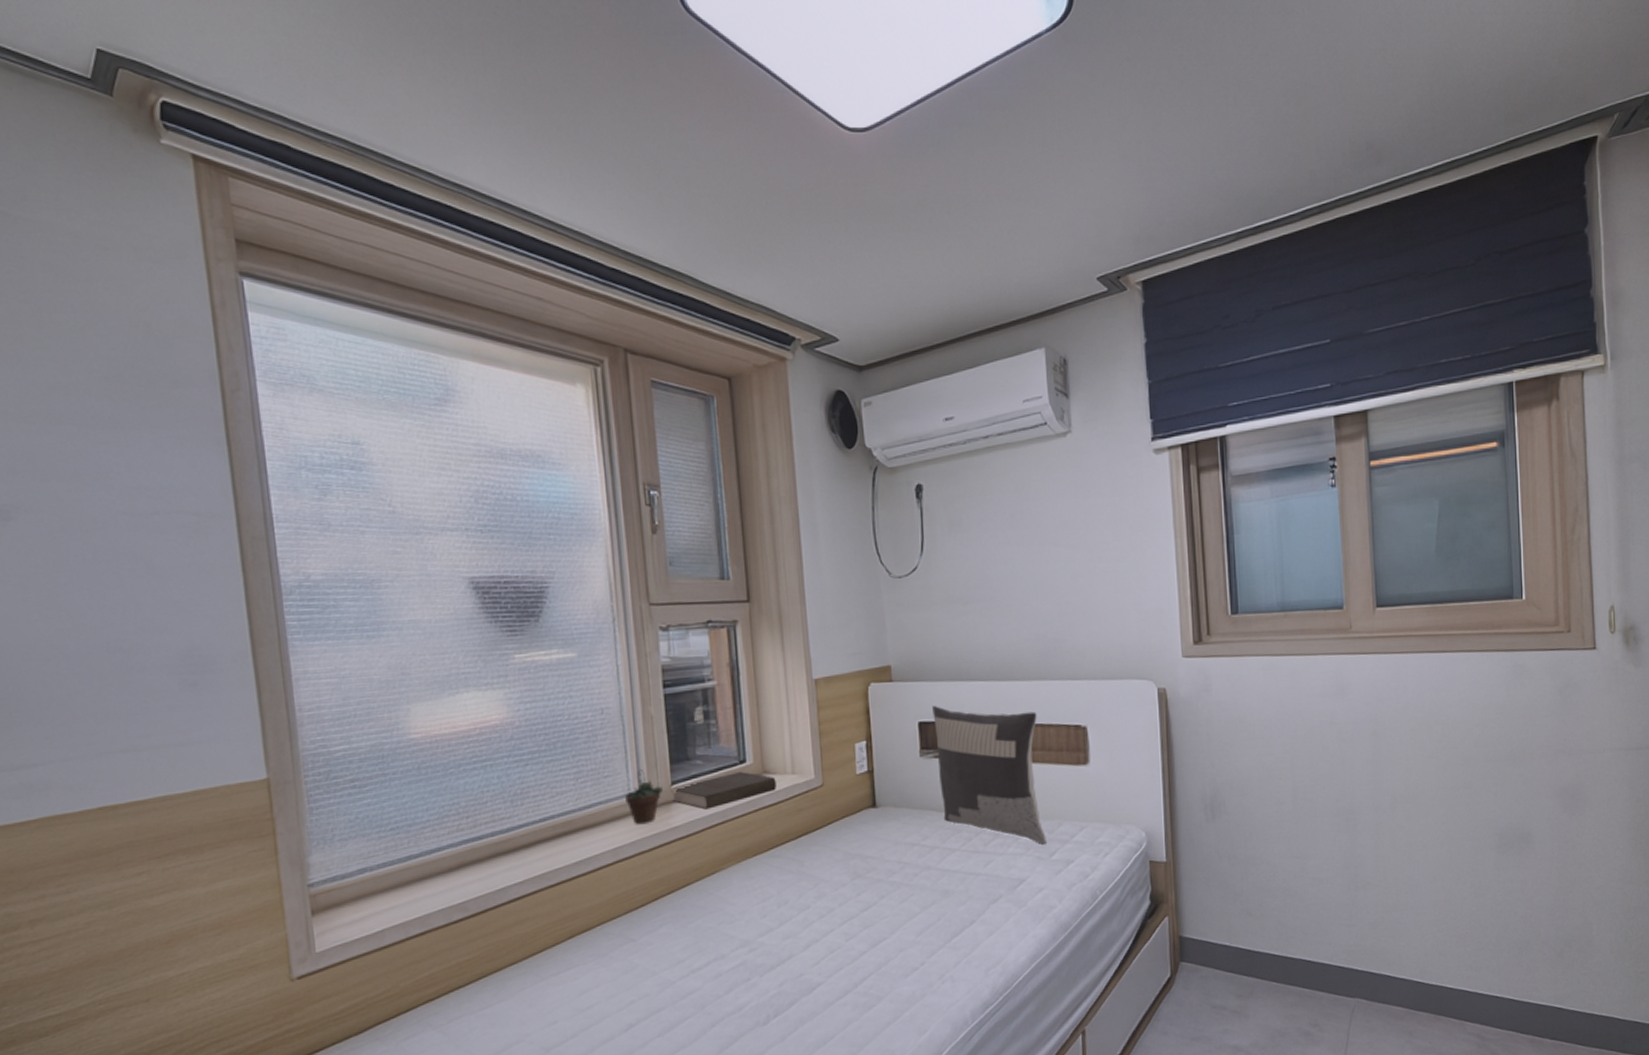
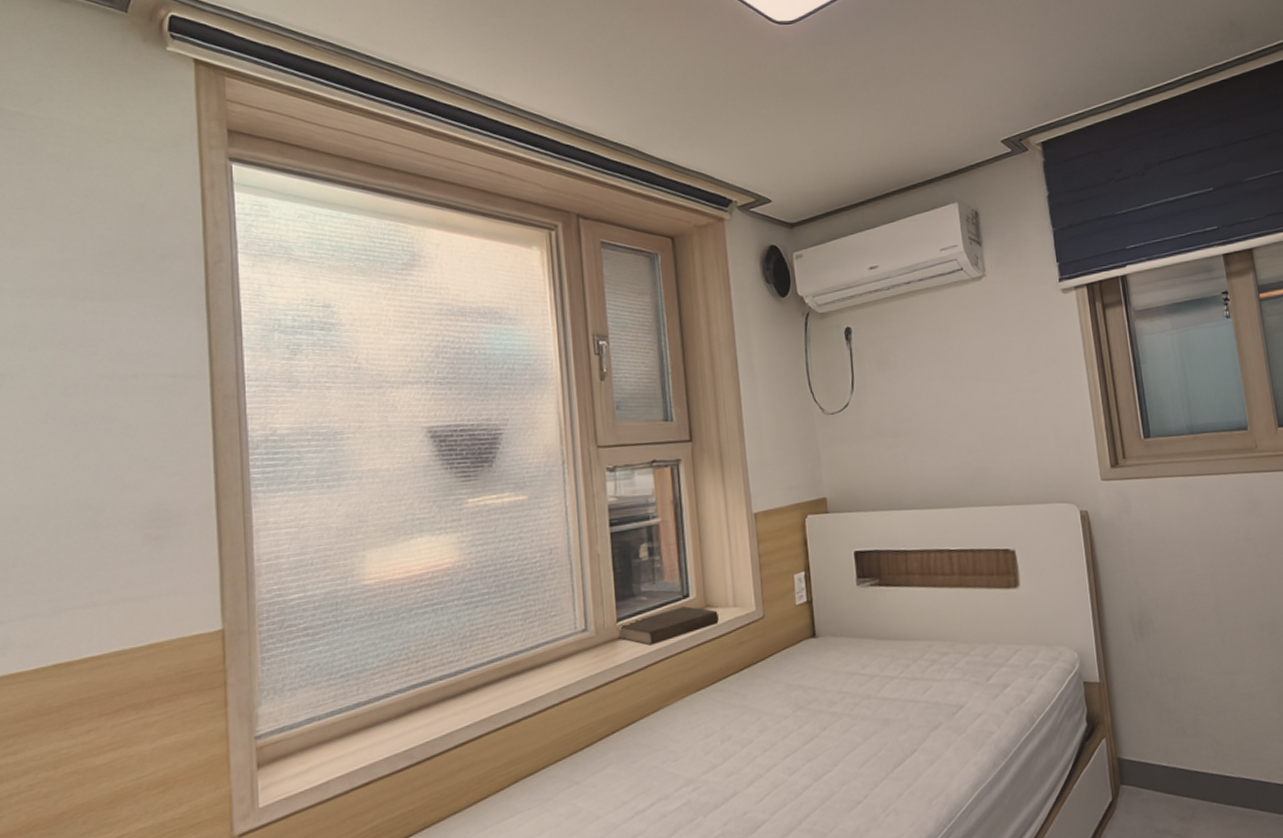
succulent plant: present [625,768,663,825] -> none [572,606,608,664]
pillow: present [932,706,1047,844] -> none [867,535,983,669]

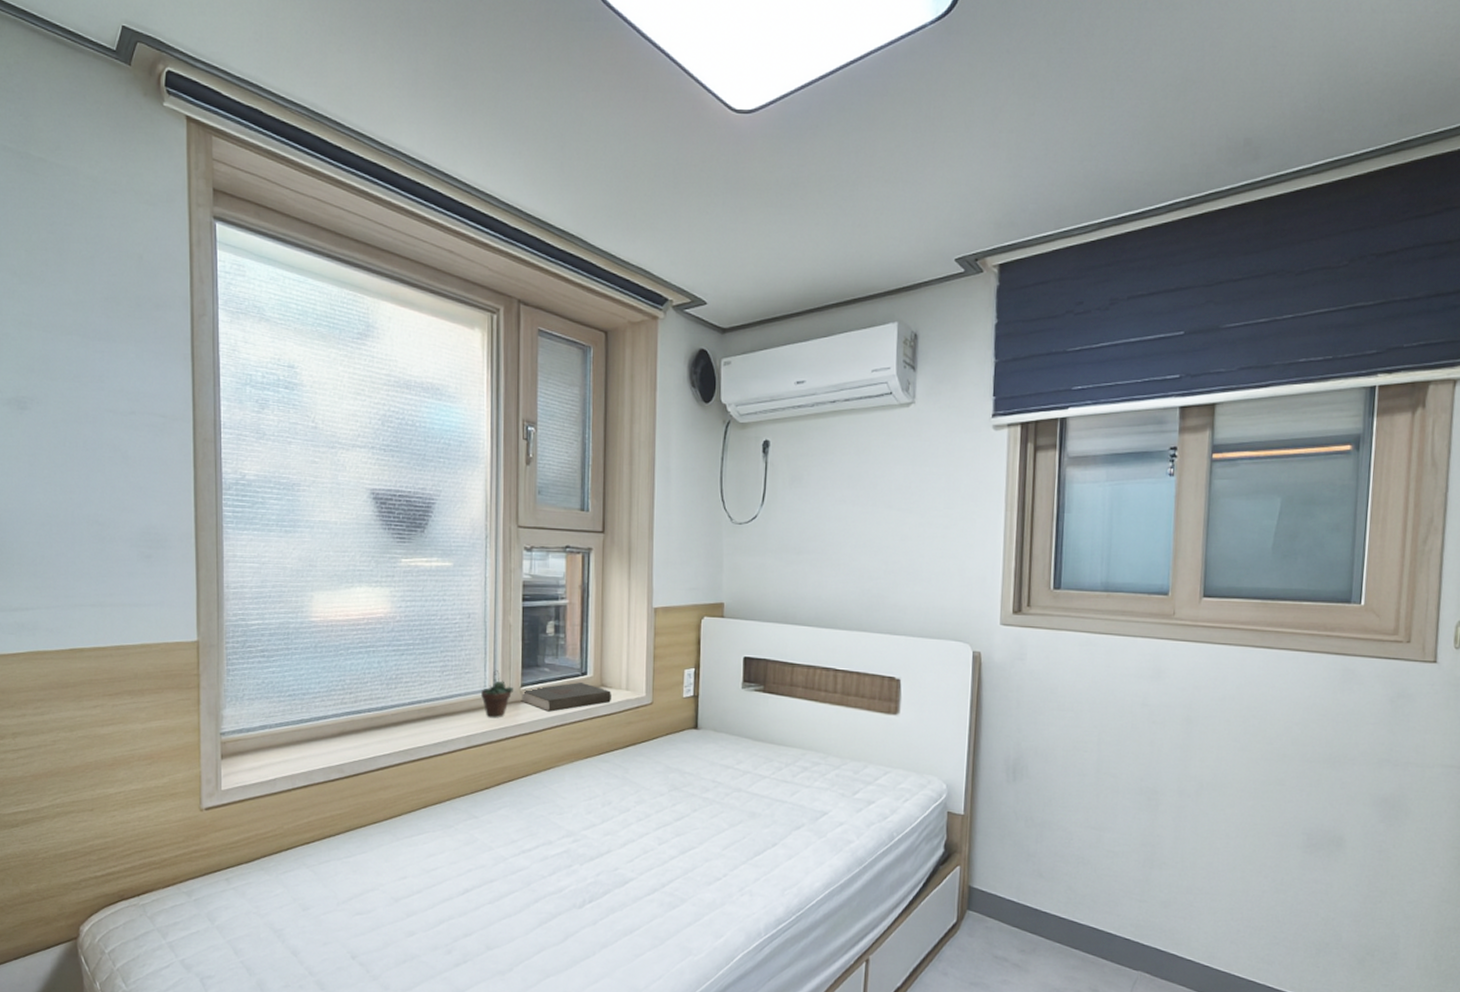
succulent plant: none [572,606,608,664] -> present [481,669,513,719]

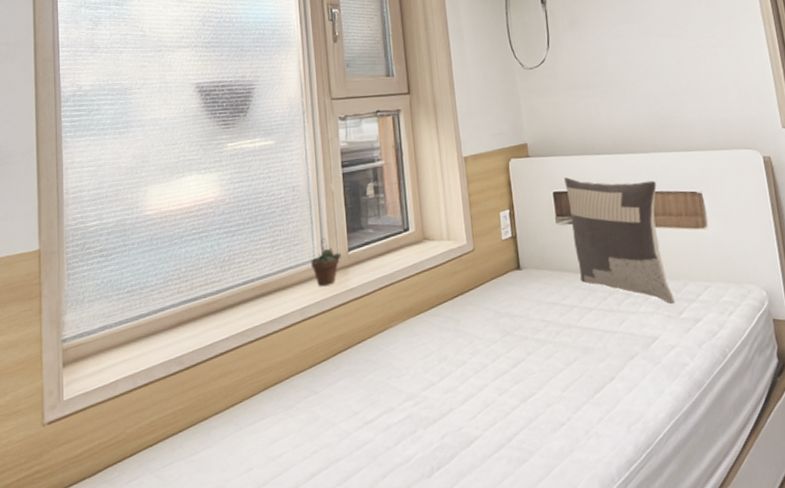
book: present [520,682,611,713] -> none [349,239,435,274]
pillow: none [757,644,854,783] -> present [564,177,675,303]

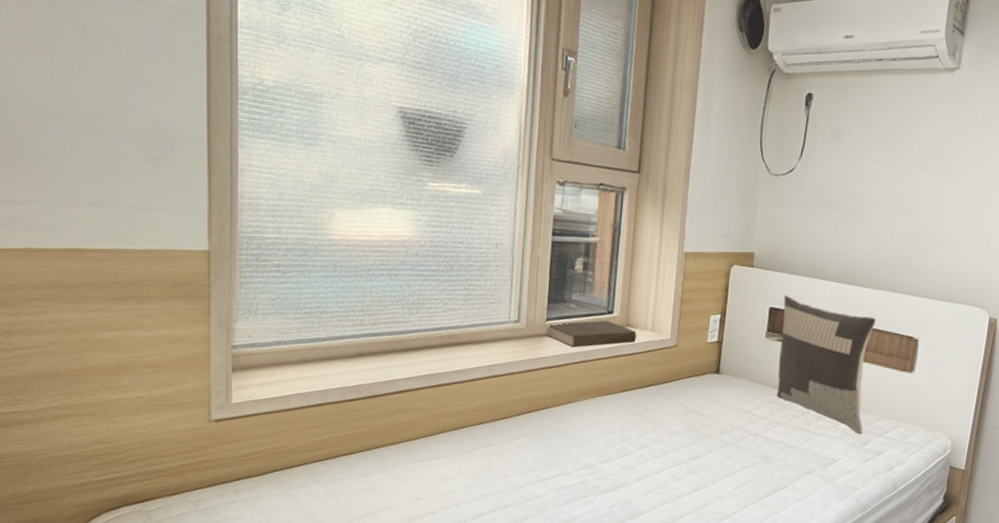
succulent plant: present [311,237,341,287] -> none [505,301,538,351]
book: none [349,239,435,274] -> present [545,320,637,349]

